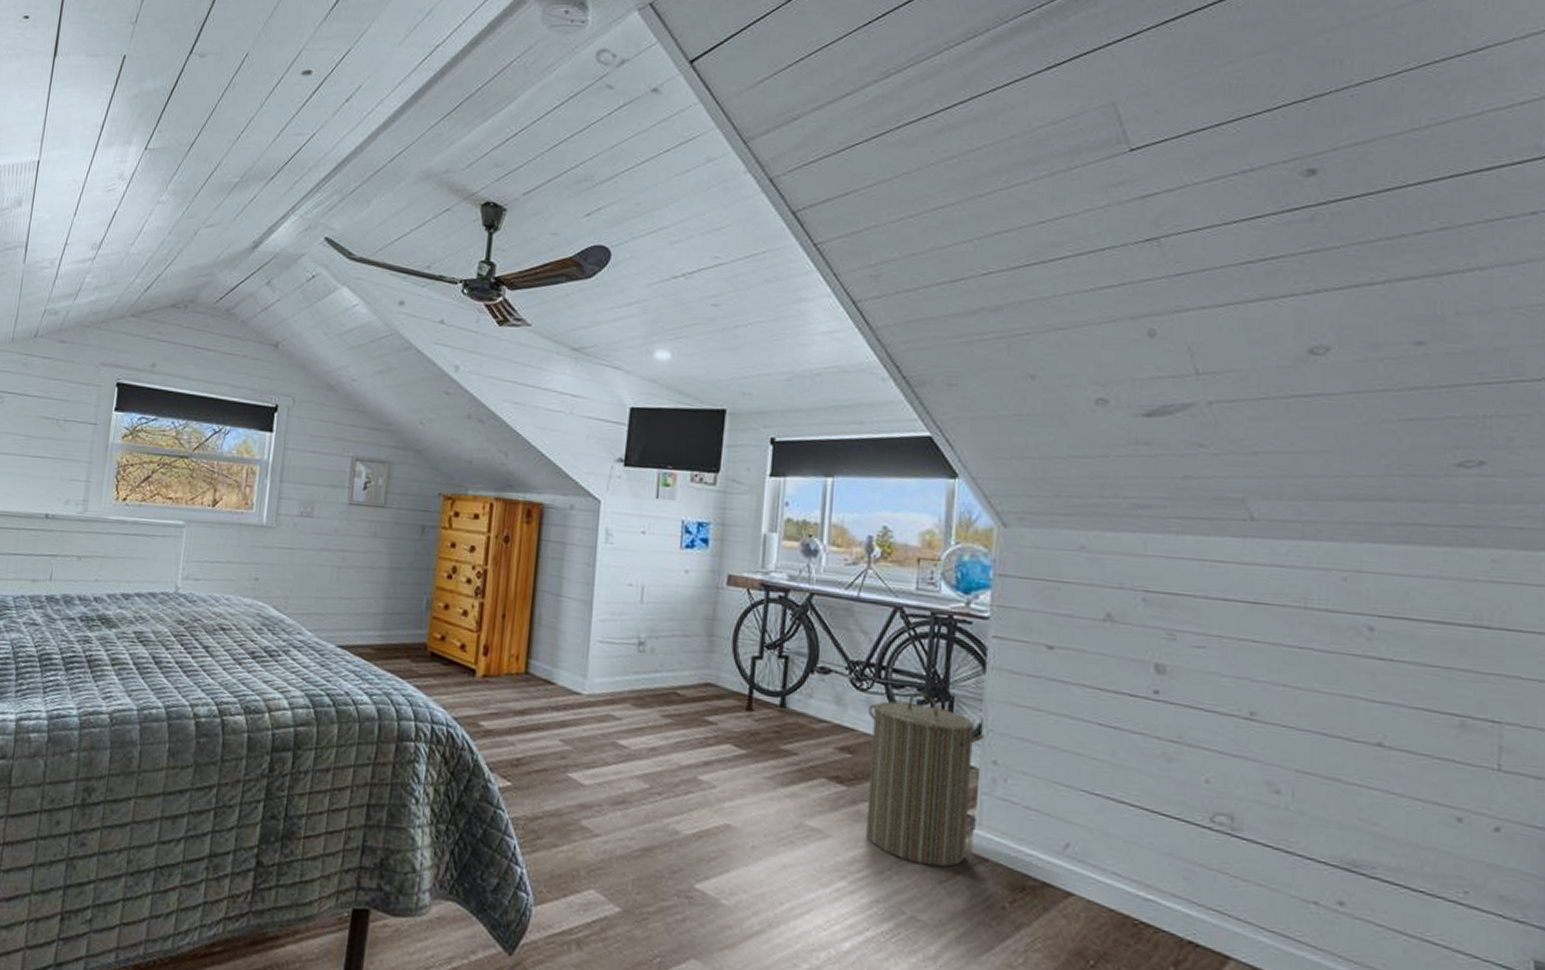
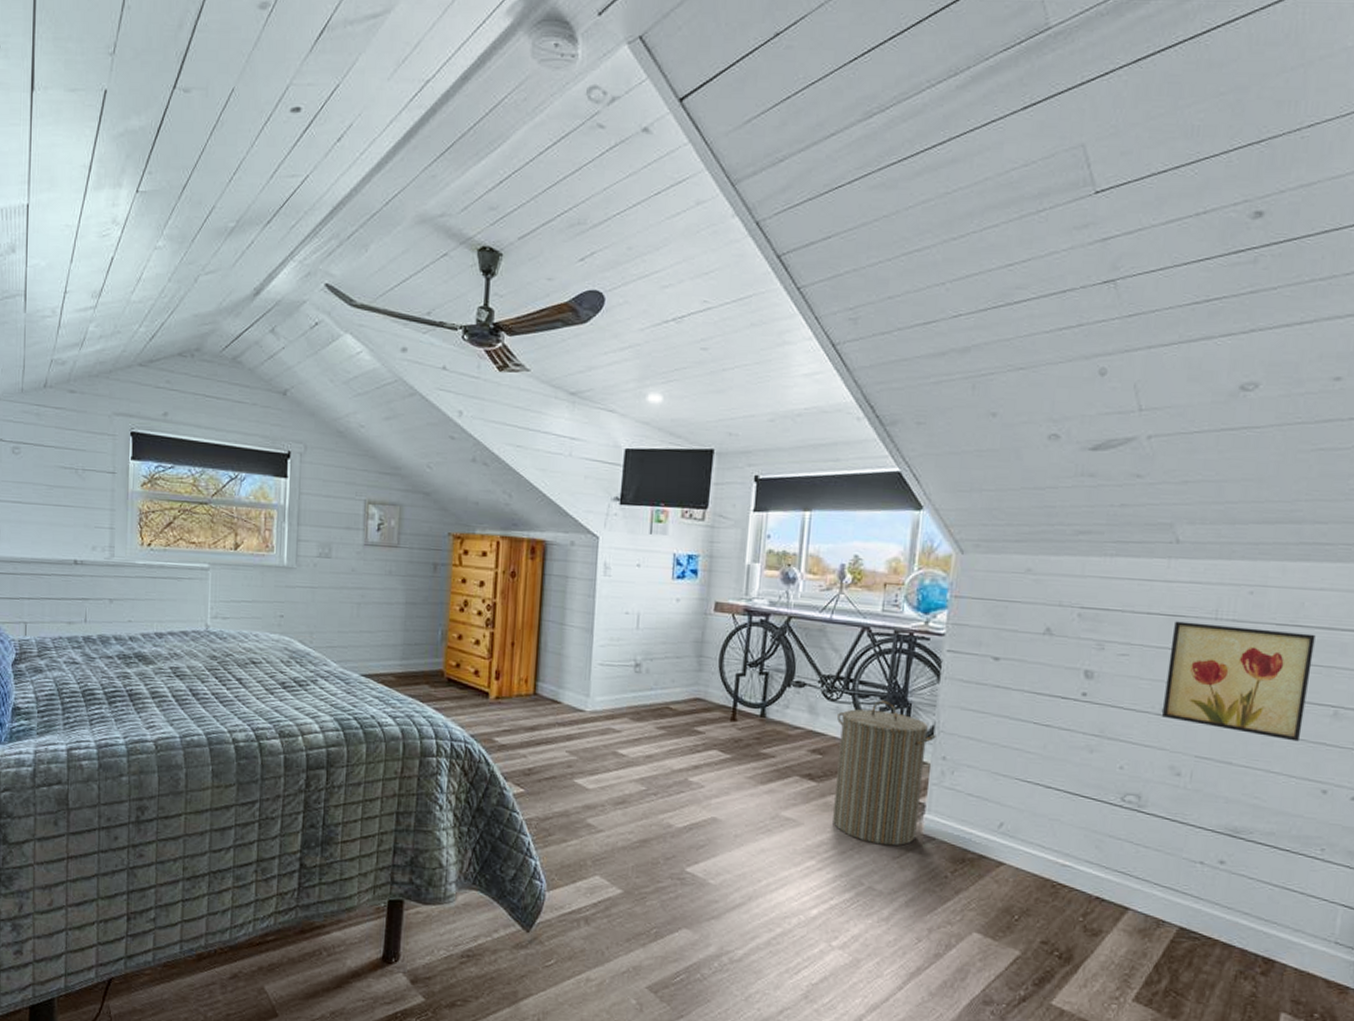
wall art: none [1252,609,1427,757] -> present [1162,621,1316,742]

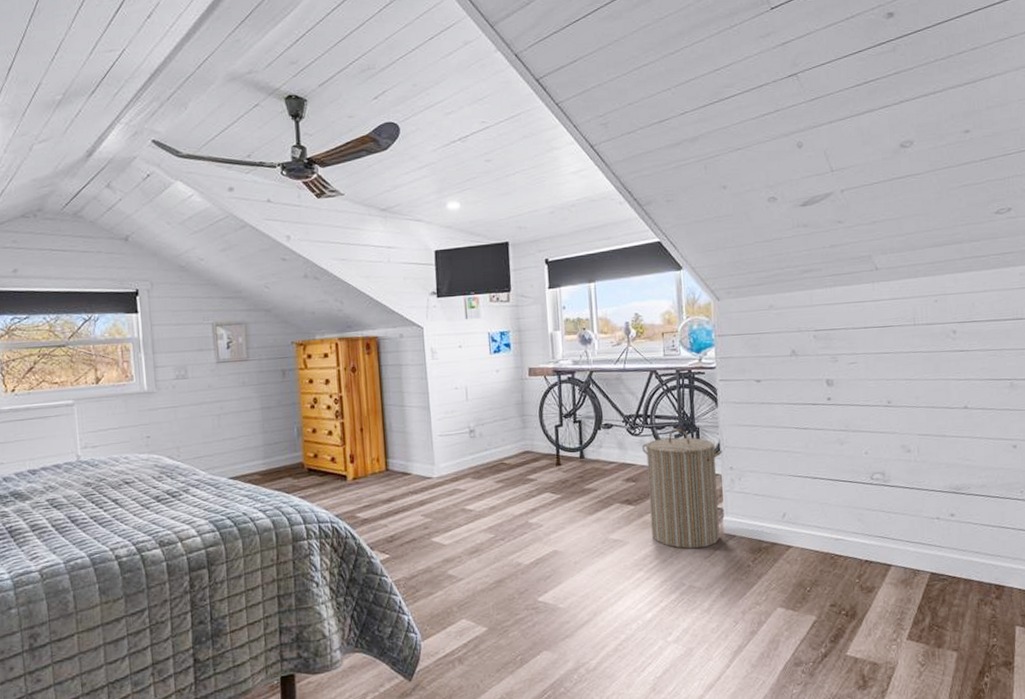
wall art: present [1162,621,1316,742] -> none [885,326,991,411]

